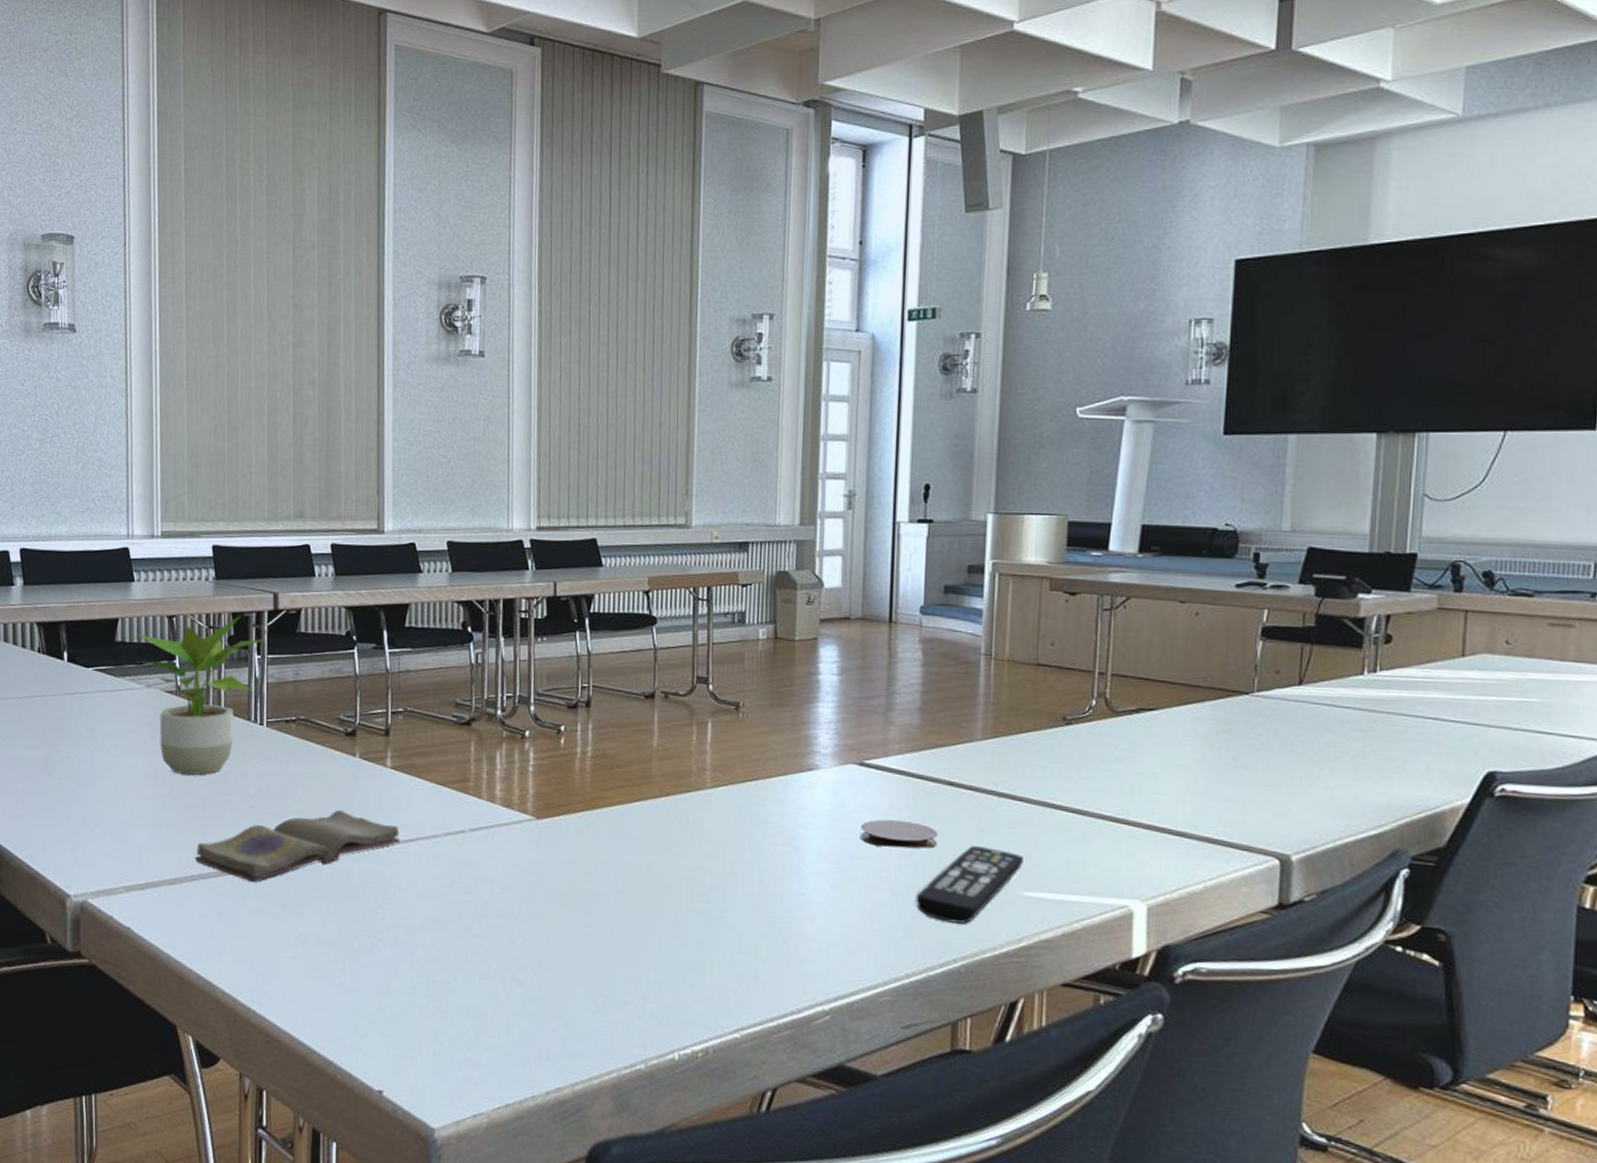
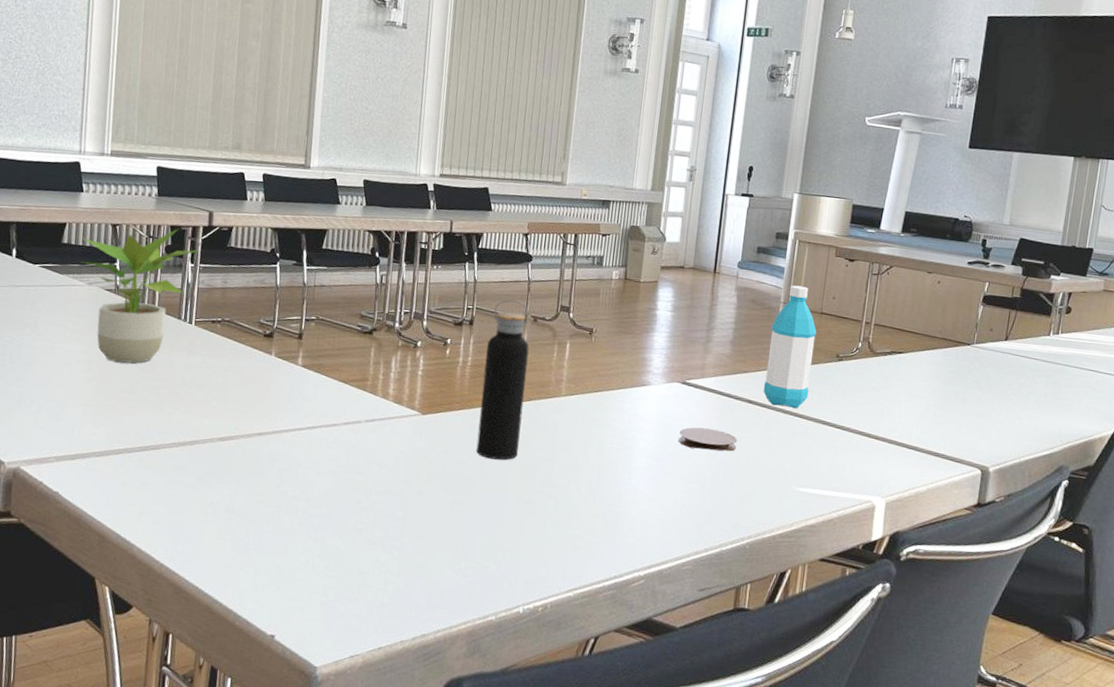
diary: present [195,809,401,882] -> none [122,398,306,457]
water bottle: none [605,673,661,871] -> present [476,299,529,460]
remote control: present [915,846,1023,924] -> none [716,451,799,511]
water bottle: none [967,631,1034,789] -> present [763,285,817,408]

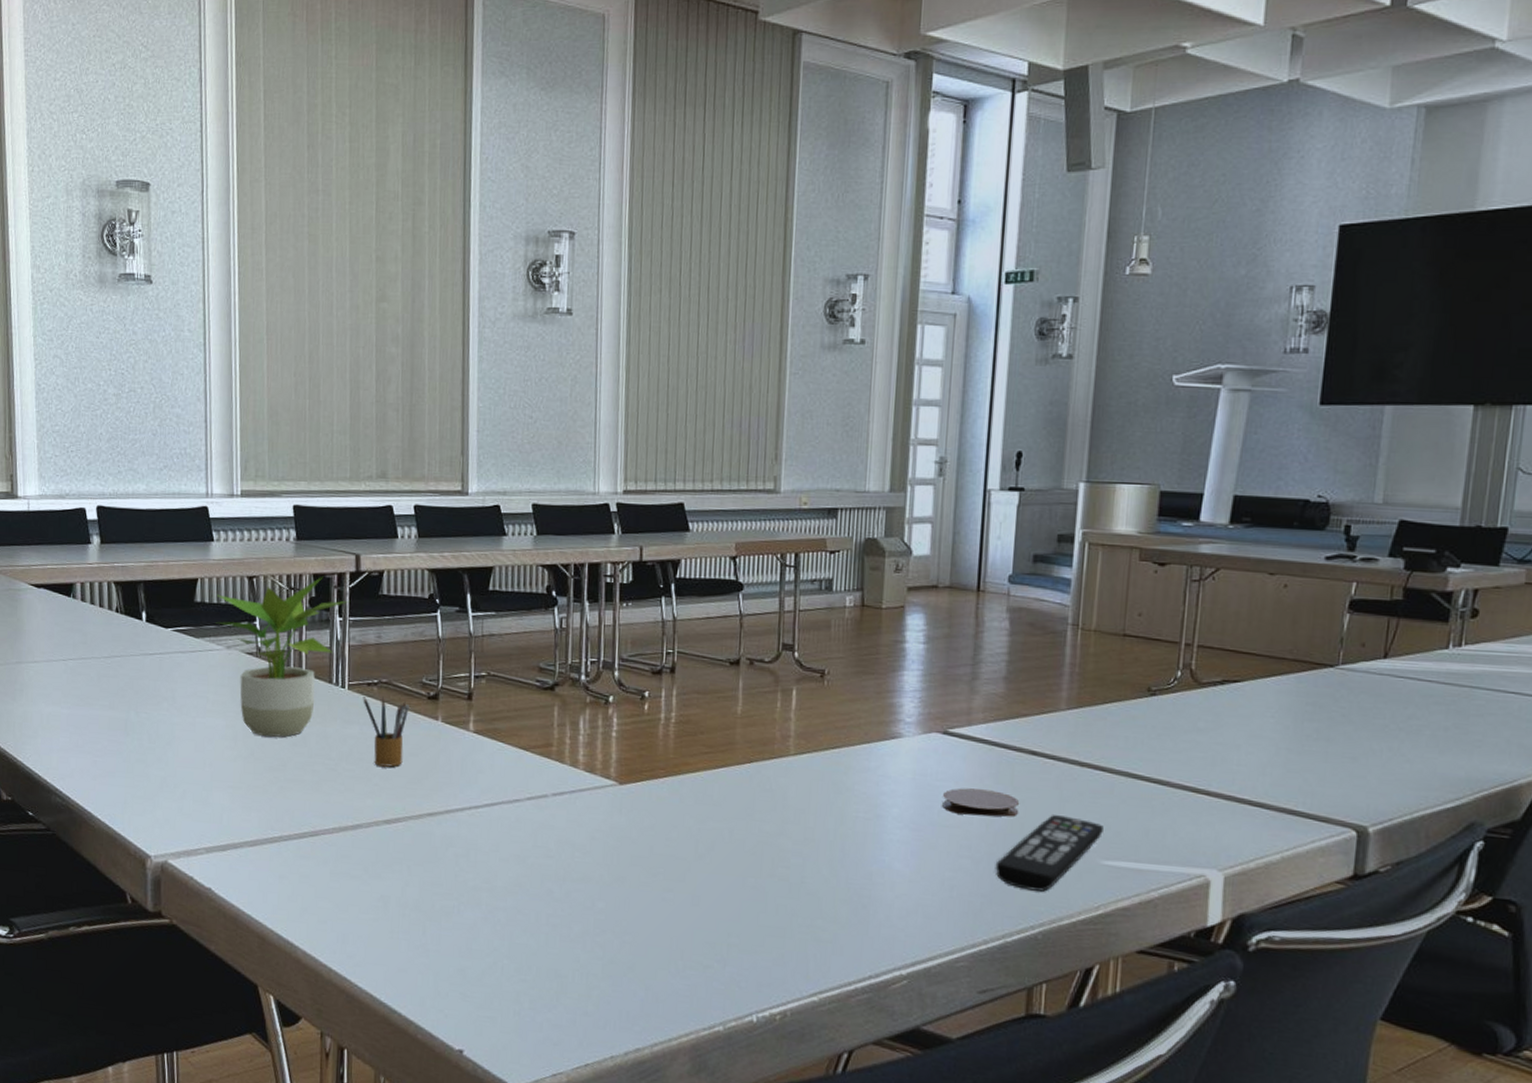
pencil box: none [207,332,248,393] -> present [363,697,410,767]
water bottle: present [476,299,529,460] -> none [687,639,746,837]
remote control: none [716,451,799,511] -> present [995,815,1104,892]
water bottle: present [763,285,817,408] -> none [1050,601,1120,759]

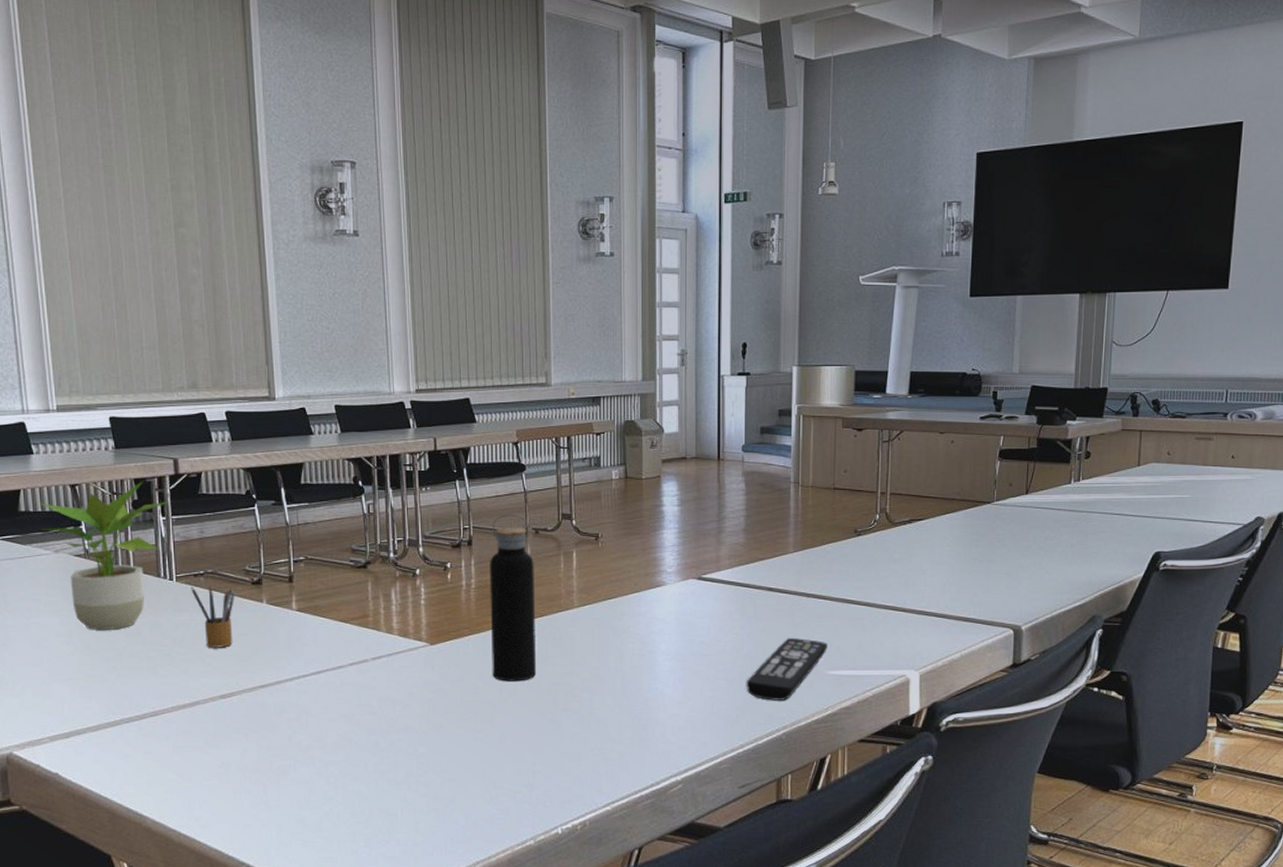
water bottle: none [687,639,746,837] -> present [490,514,536,681]
coaster: present [942,788,1020,817] -> none [701,622,762,644]

